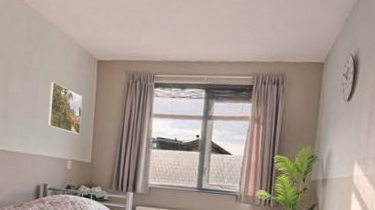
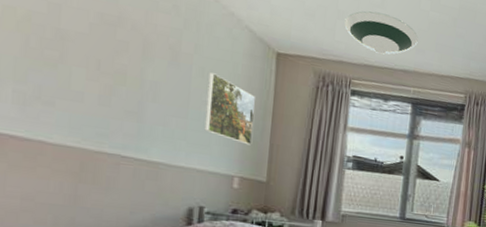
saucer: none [148,16,210,51] -> present [344,11,418,55]

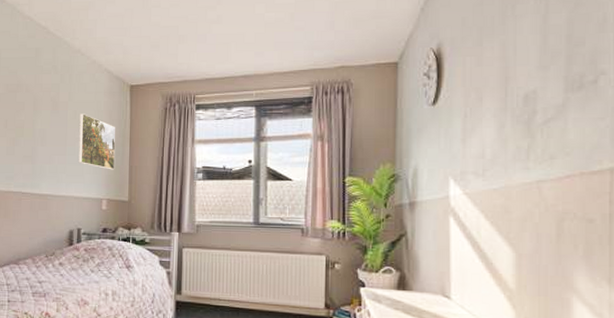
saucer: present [344,11,418,55] -> none [185,27,256,66]

